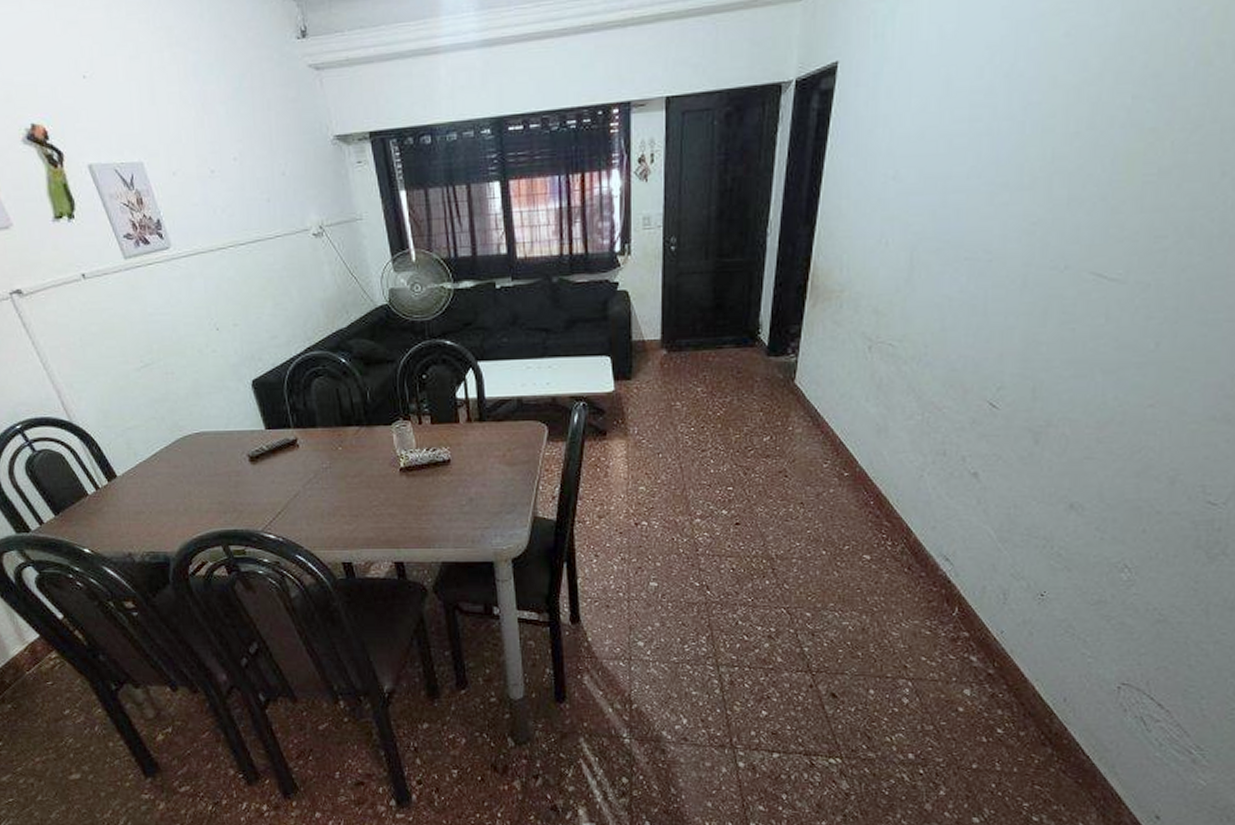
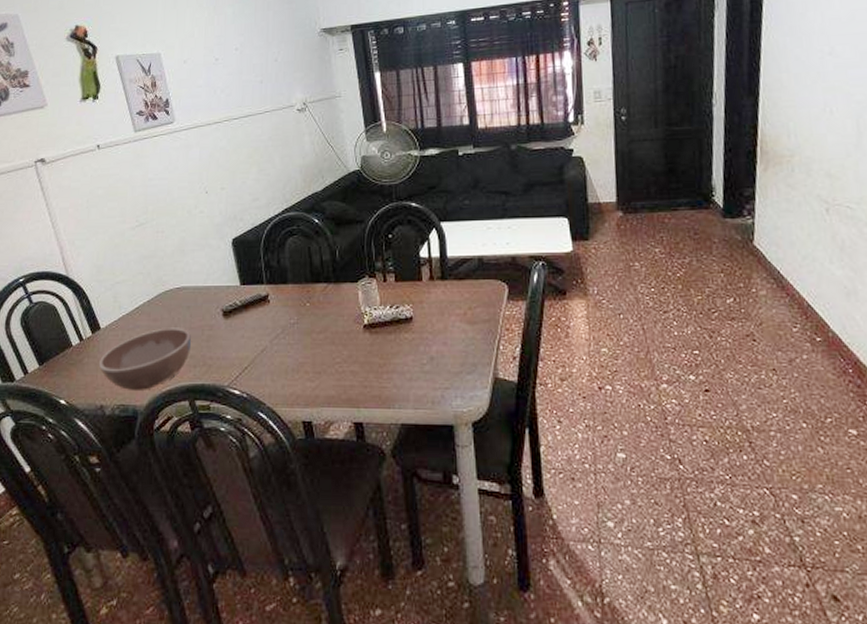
bowl: none [120,474,218,537] -> present [98,328,191,390]

